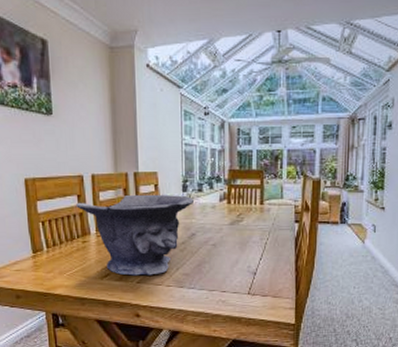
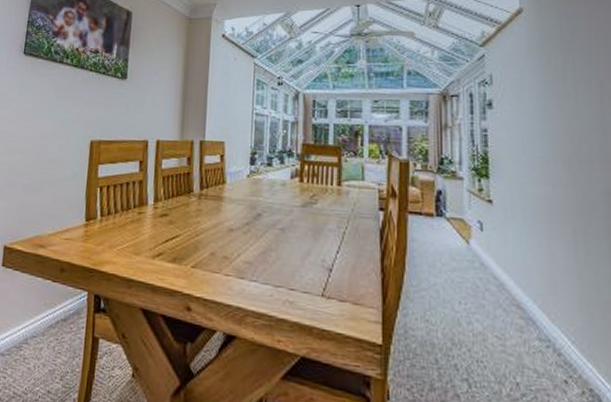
decorative bowl: present [75,194,195,276] -> none [136,164,263,260]

